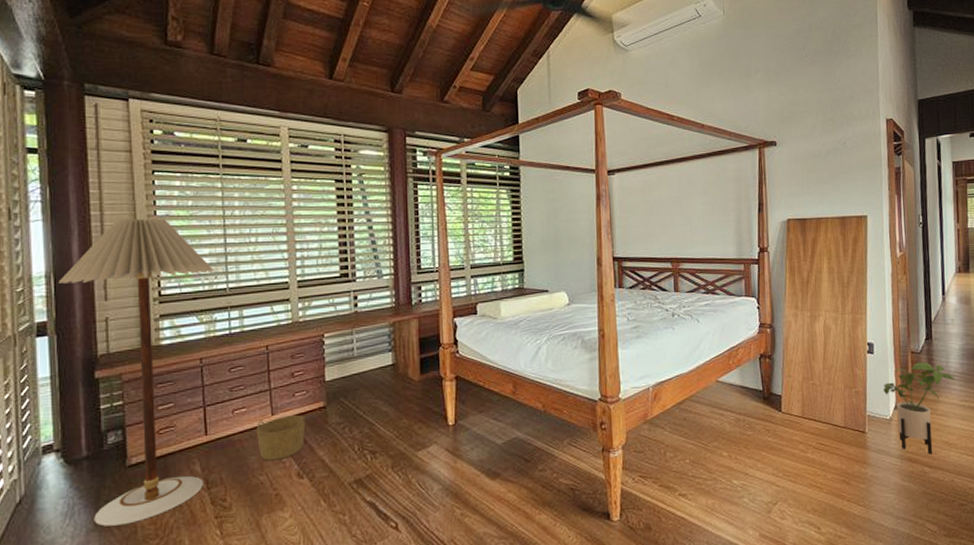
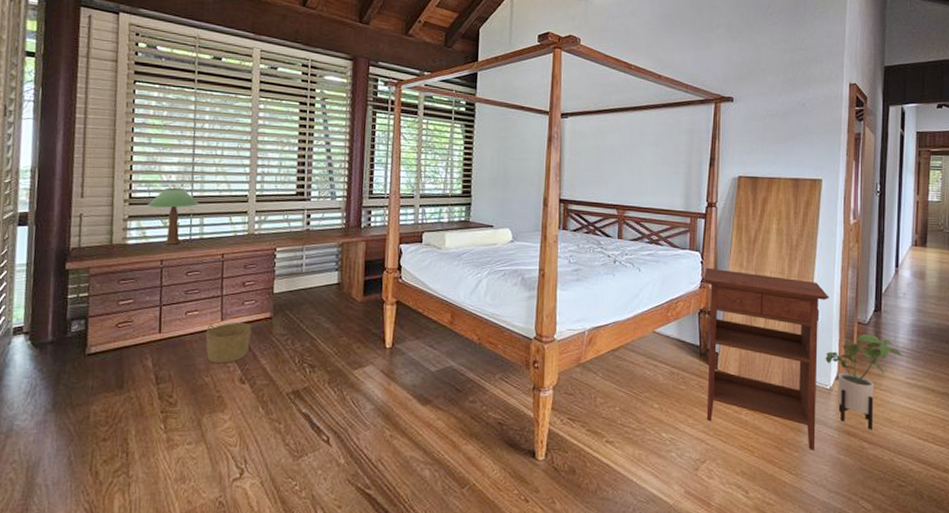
floor lamp: present [59,217,215,526] -> none [42,123,182,409]
table lamp: none [179,280,237,342] -> present [147,187,200,245]
nightstand: none [761,312,883,481] -> present [703,267,829,450]

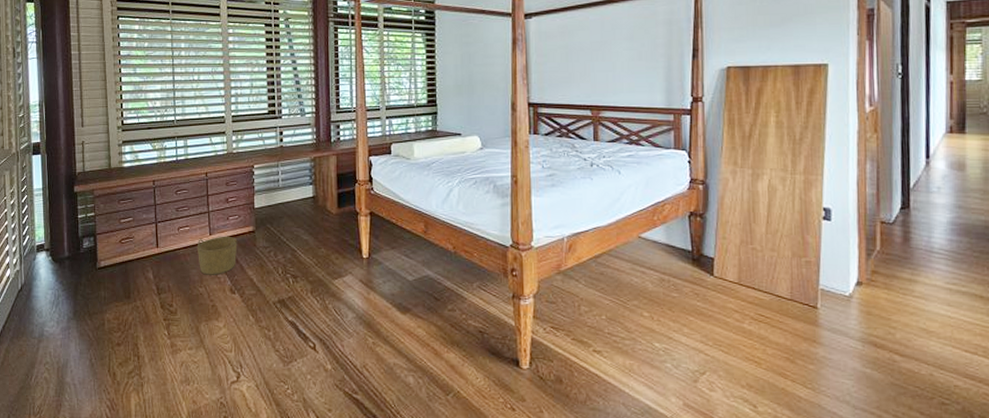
table lamp: present [147,187,200,245] -> none [137,113,183,166]
nightstand: present [703,267,829,450] -> none [692,167,844,363]
house plant: present [825,333,903,430] -> none [842,234,940,341]

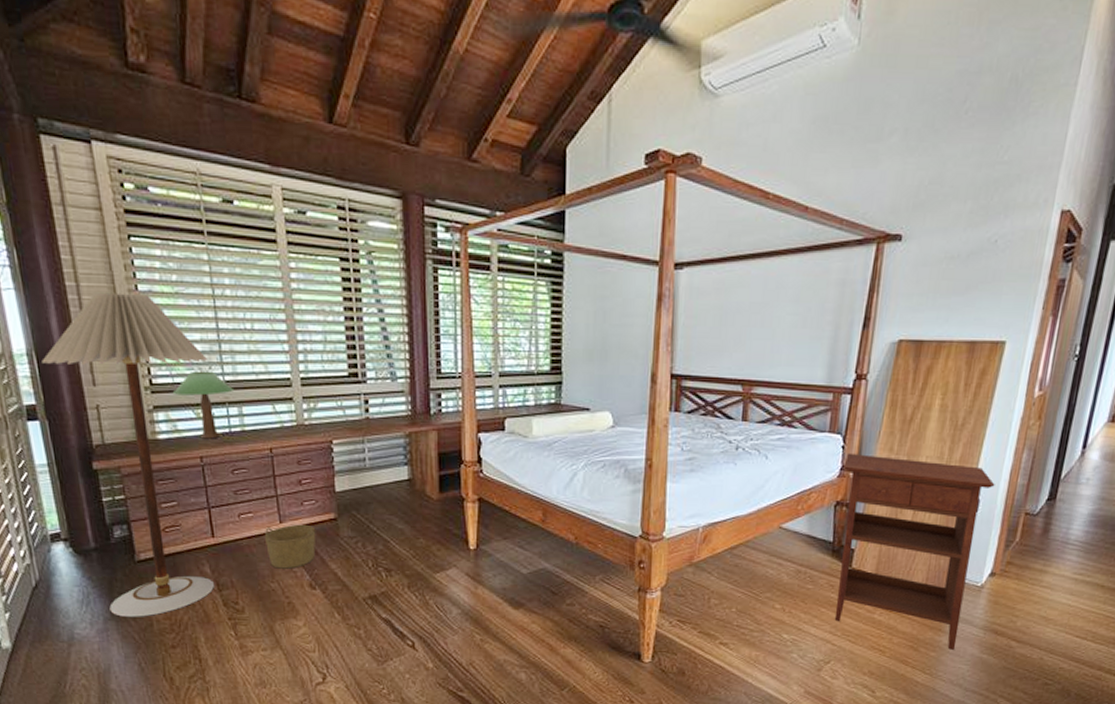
floor lamp: none [48,57,165,317] -> present [42,292,214,617]
table lamp: none [137,113,183,166] -> present [172,371,235,439]
nightstand: none [692,167,844,363] -> present [834,453,995,650]

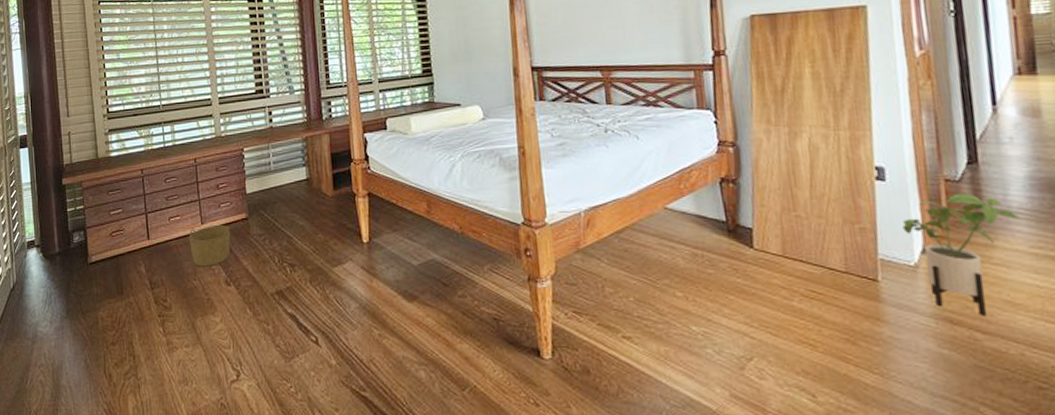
floor lamp: present [42,292,214,617] -> none [34,43,150,315]
table lamp: present [172,371,235,439] -> none [123,98,169,154]
nightstand: present [834,453,995,650] -> none [720,127,903,343]
house plant: none [980,525,1074,629] -> present [902,193,1021,316]

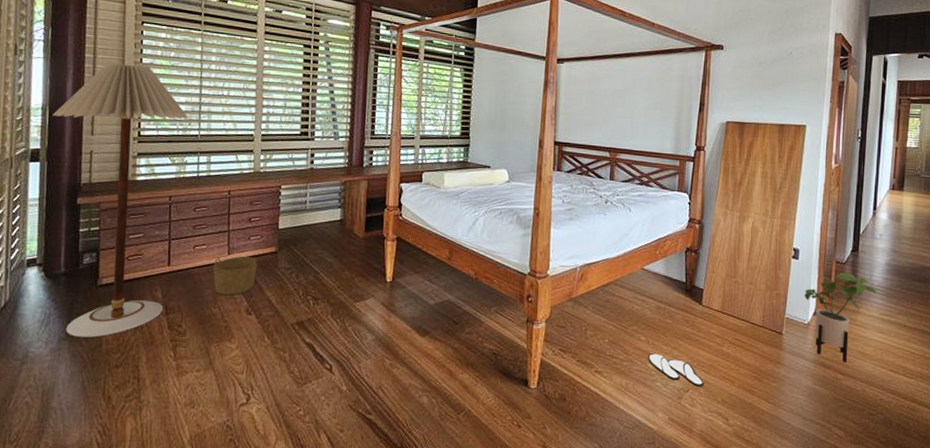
floor lamp: none [34,43,150,315] -> present [53,63,190,338]
slippers: none [690,313,773,354] -> present [648,353,704,387]

